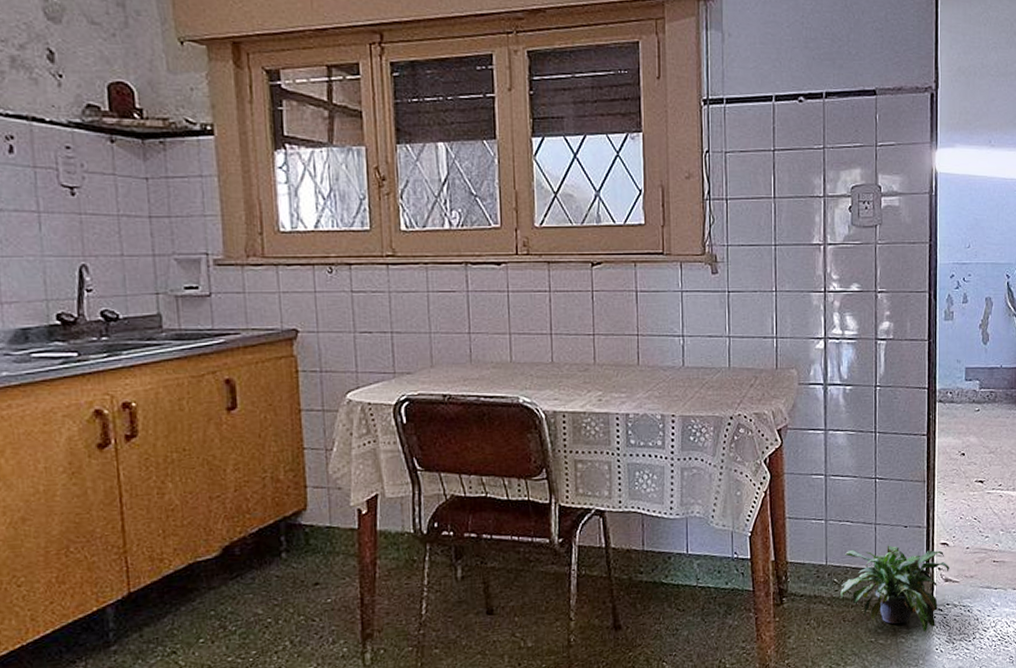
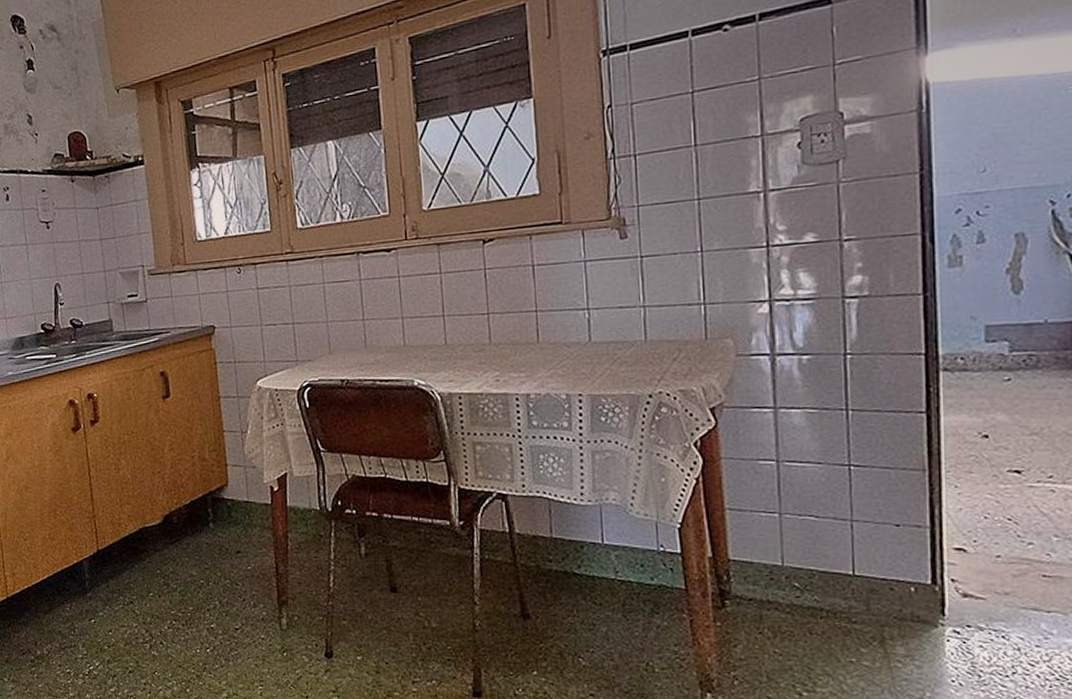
potted plant: present [840,545,950,632] -> none [804,547,969,658]

